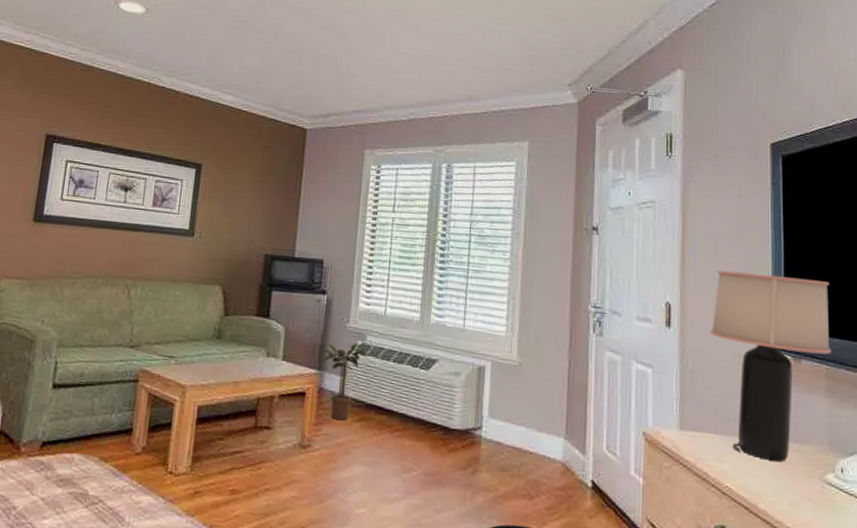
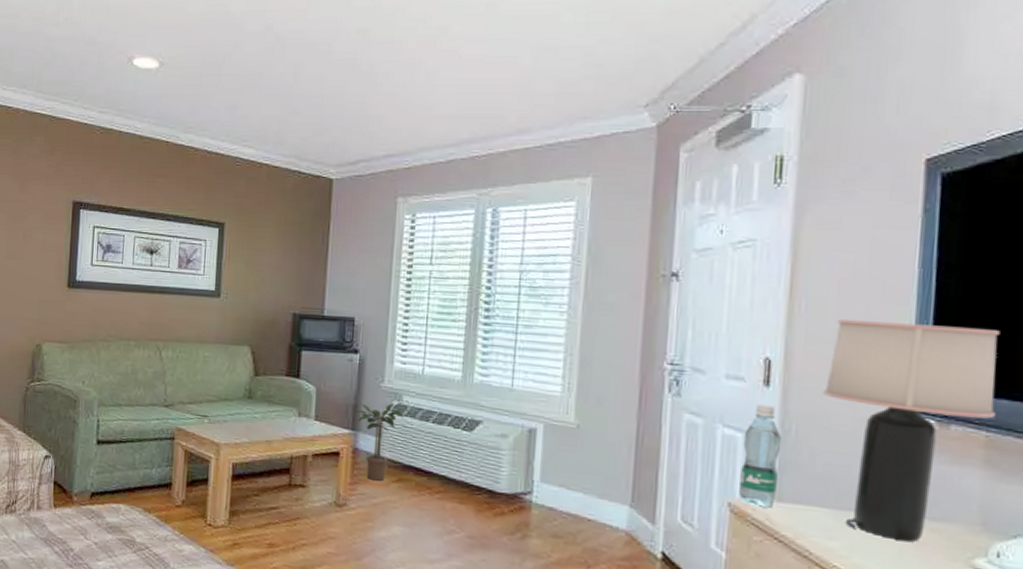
bottle: none [651,342,682,436] -> present [739,403,782,508]

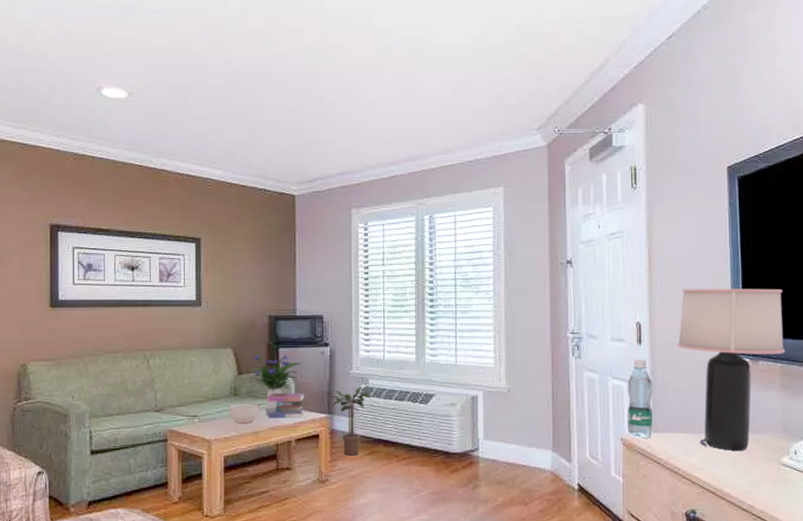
bowl: none [241,407,276,431] -> present [229,403,260,424]
flower arrangement: none [265,352,325,418] -> present [248,351,301,410]
books: none [282,399,327,431] -> present [266,392,305,418]

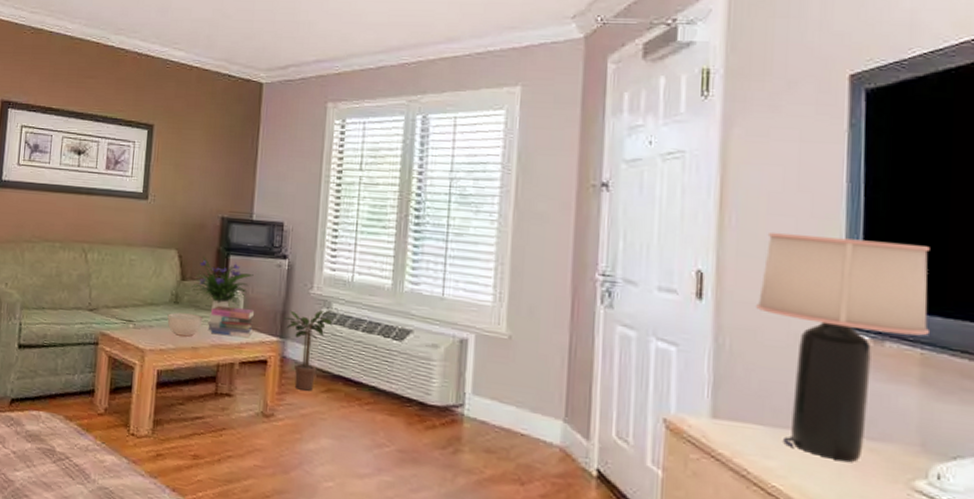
bottle: present [627,358,653,438] -> none [674,317,716,425]

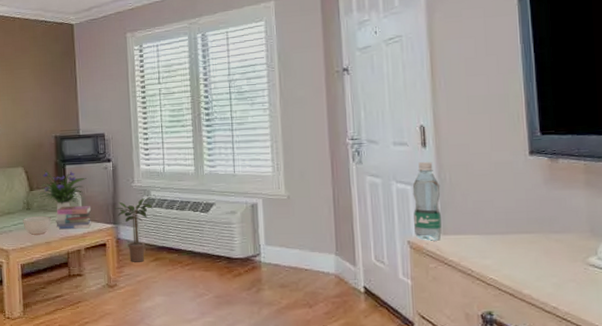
bottle: none [674,317,716,425] -> present [412,161,442,241]
table lamp: present [756,232,930,462] -> none [465,84,589,252]

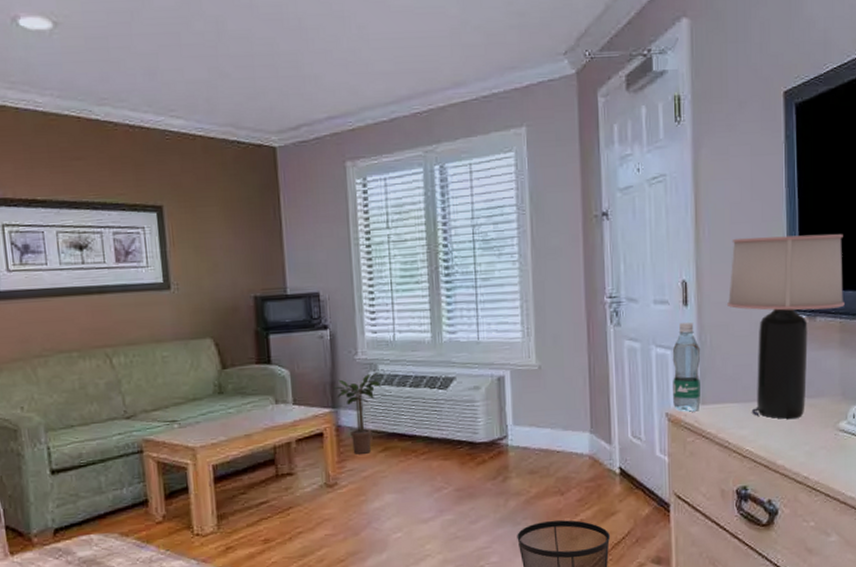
bowl: present [23,216,51,235] -> none [213,401,252,426]
flower arrangement: present [39,169,86,222] -> none [234,340,297,409]
books: present [57,205,92,230] -> none [259,385,304,418]
table lamp: none [465,84,589,252] -> present [727,234,845,419]

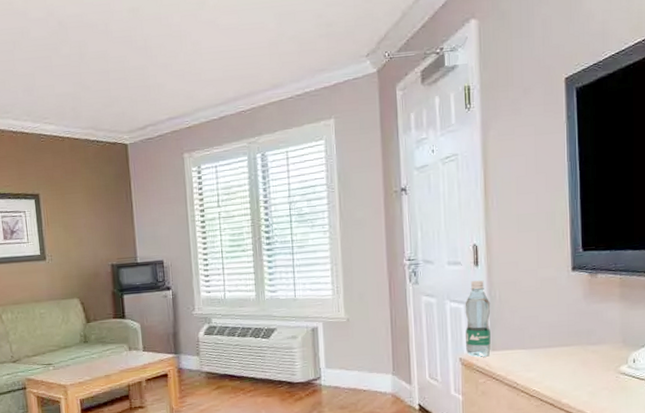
potted plant: present [333,372,385,454] -> none [175,325,218,392]
table lamp: present [727,234,845,419] -> none [515,200,624,363]

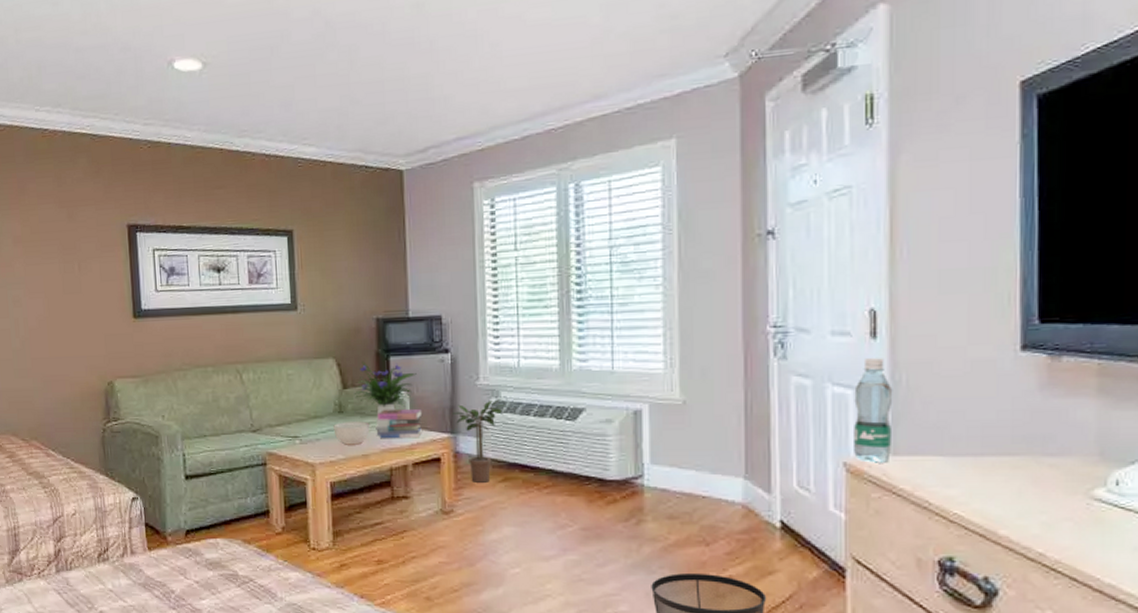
bowl: none [80,348,110,369] -> present [333,422,370,445]
flower arrangement: none [96,299,146,354] -> present [354,361,417,430]
books: none [116,336,152,362] -> present [377,408,423,439]
potted plant: none [175,325,218,392] -> present [452,399,508,483]

